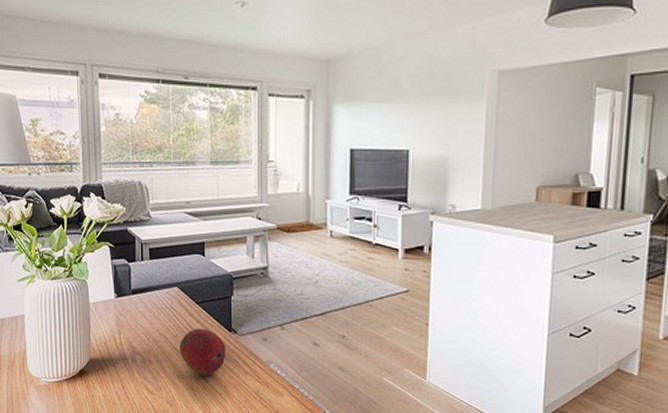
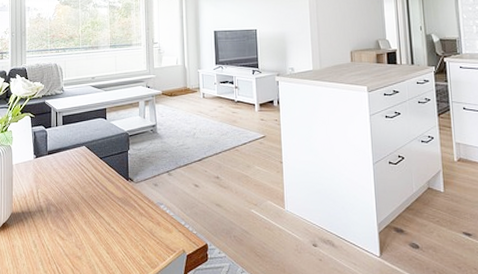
fruit: present [179,328,226,377] -> none [86,179,125,221]

